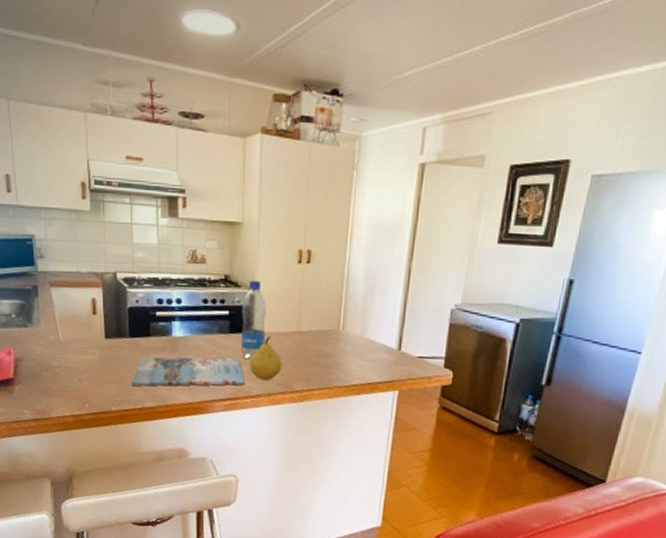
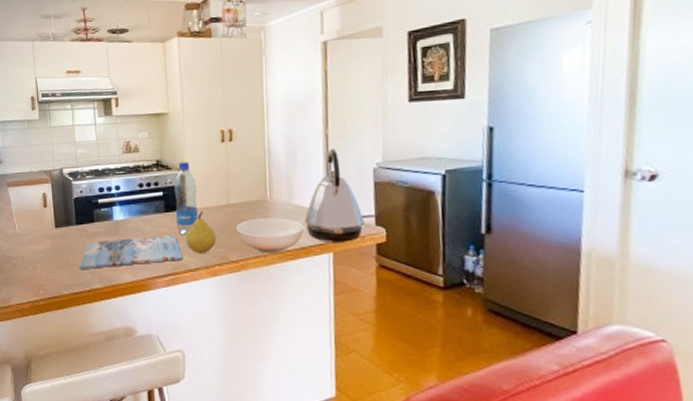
bowl: none [303,348,374,387] -> present [235,217,305,253]
kettle: none [374,284,434,382] -> present [304,149,364,242]

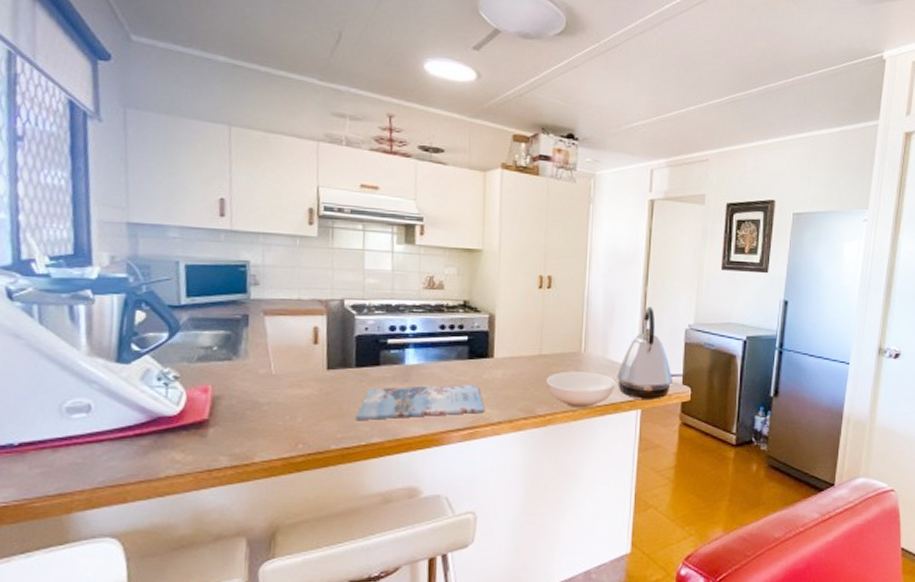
bottle: present [174,162,198,235] -> none [480,305,507,385]
fruit: present [185,211,217,253] -> none [489,360,524,405]

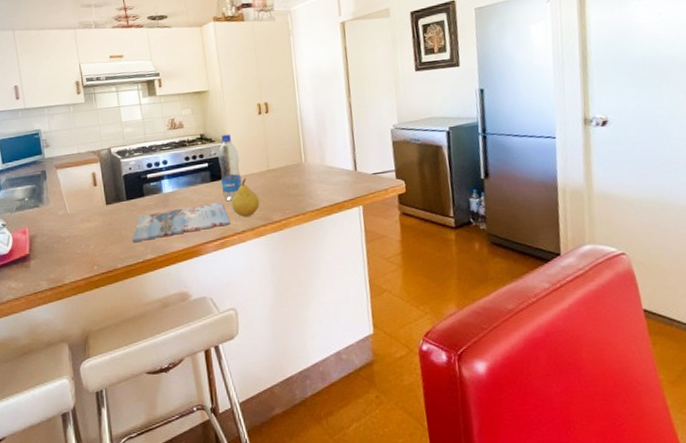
bottle: none [480,305,507,385] -> present [218,134,242,202]
fruit: none [489,360,524,405] -> present [231,178,260,217]
bowl: present [546,371,616,408] -> none [276,178,337,212]
kettle: present [616,307,673,399] -> none [336,115,387,197]

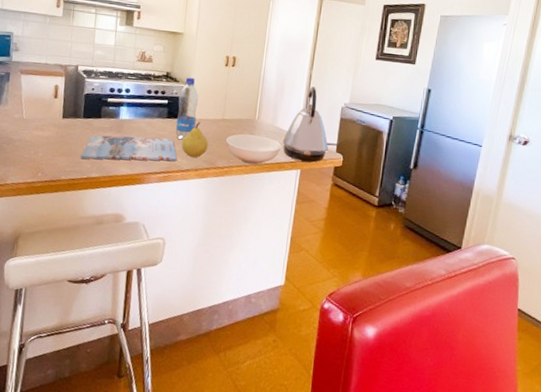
bowl: none [276,178,337,212] -> present [226,133,282,165]
kettle: none [336,115,387,197] -> present [282,86,328,163]

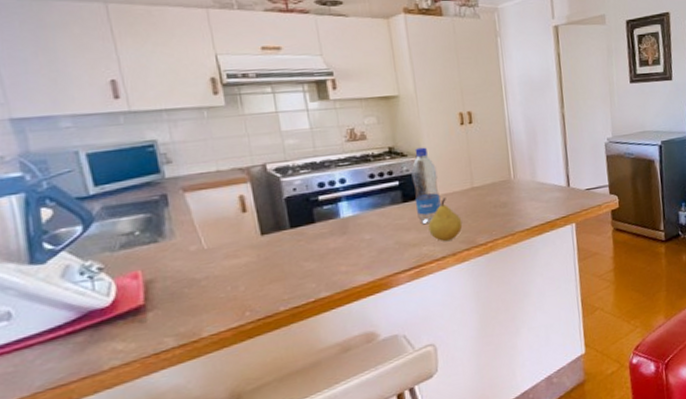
magazine: present [81,135,177,161] -> none [299,225,427,280]
bowl: present [226,133,282,165] -> none [481,195,549,232]
kettle: present [282,86,328,163] -> none [548,127,600,214]

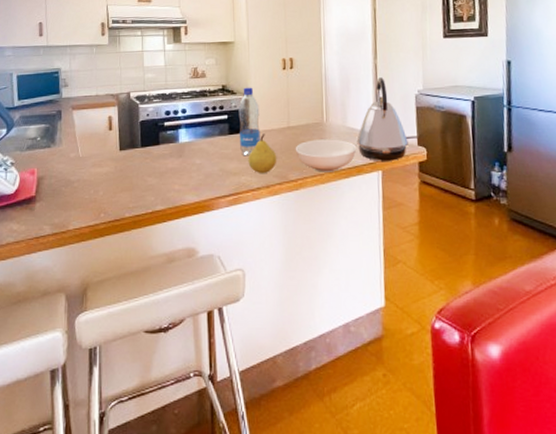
bowl: none [481,195,549,232] -> present [295,139,357,172]
kettle: none [548,127,600,214] -> present [356,77,408,161]

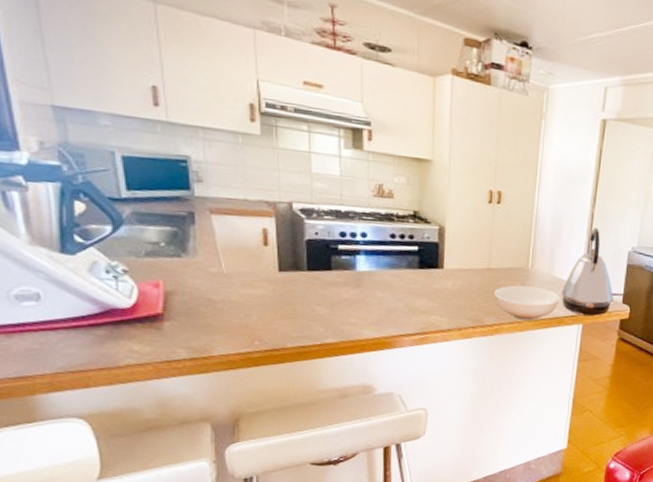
bottle: present [238,87,260,156] -> none [430,217,457,295]
fruit: present [248,133,277,173] -> none [439,272,473,315]

